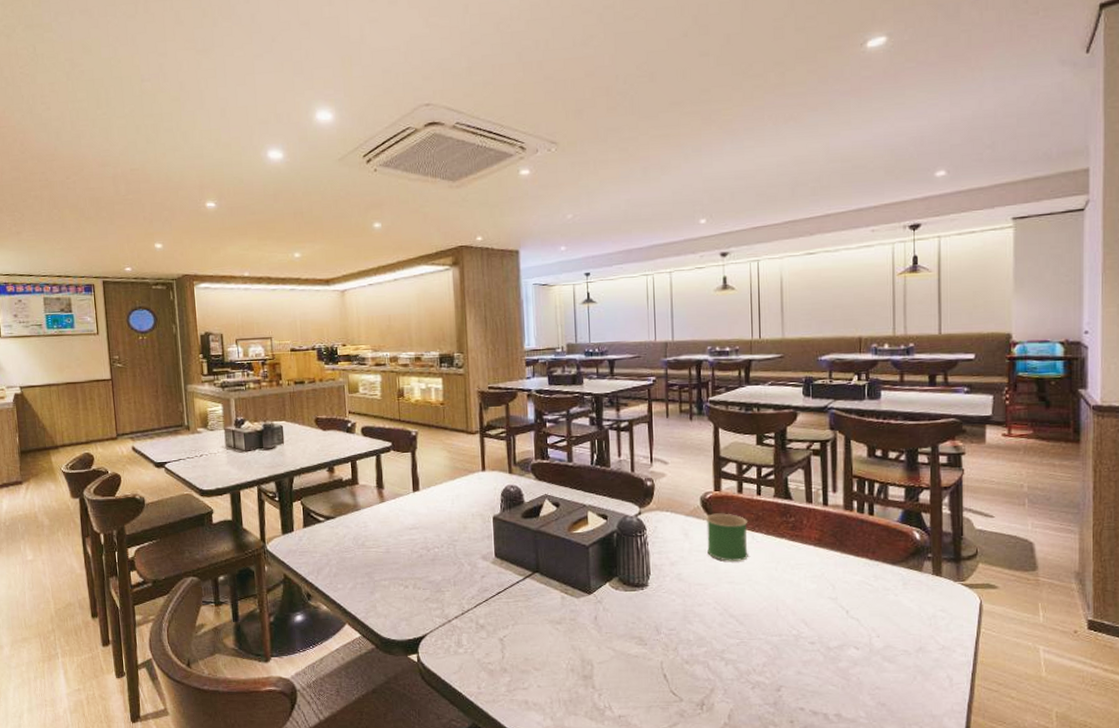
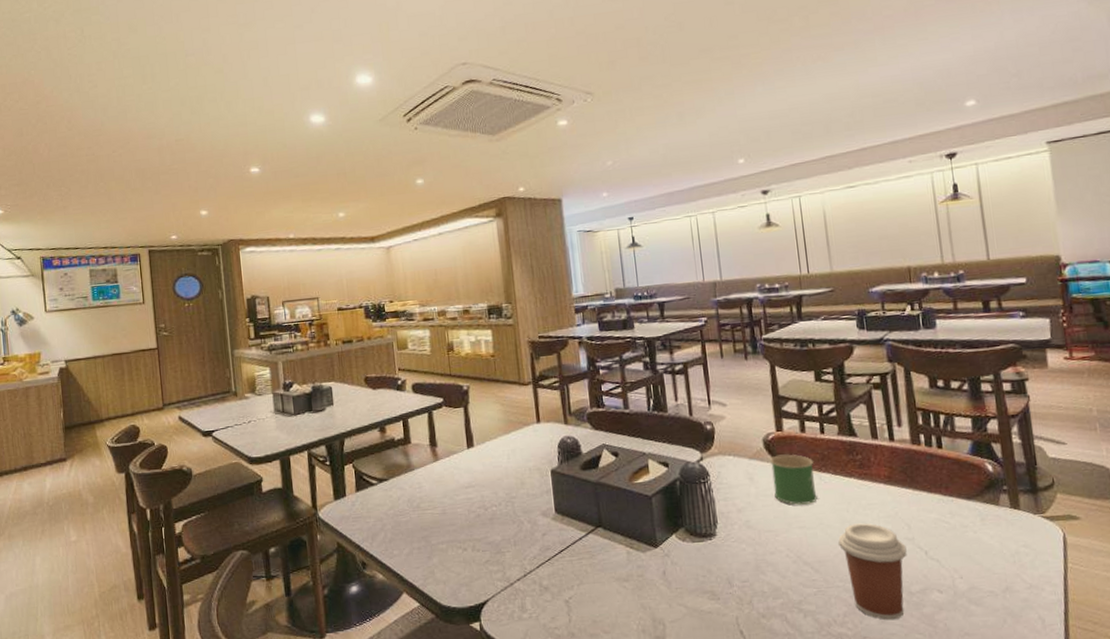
coffee cup: none [764,581,829,672] -> present [838,523,907,620]

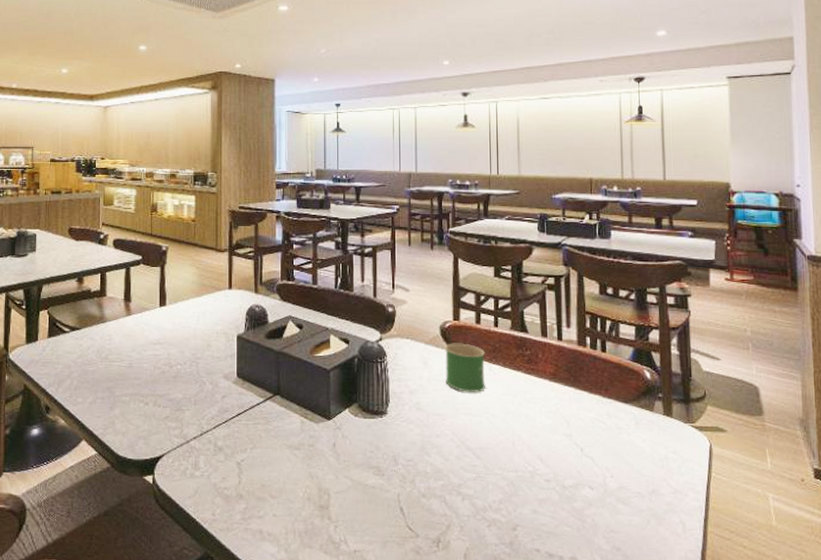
coffee cup: present [838,523,907,620] -> none [501,415,564,511]

